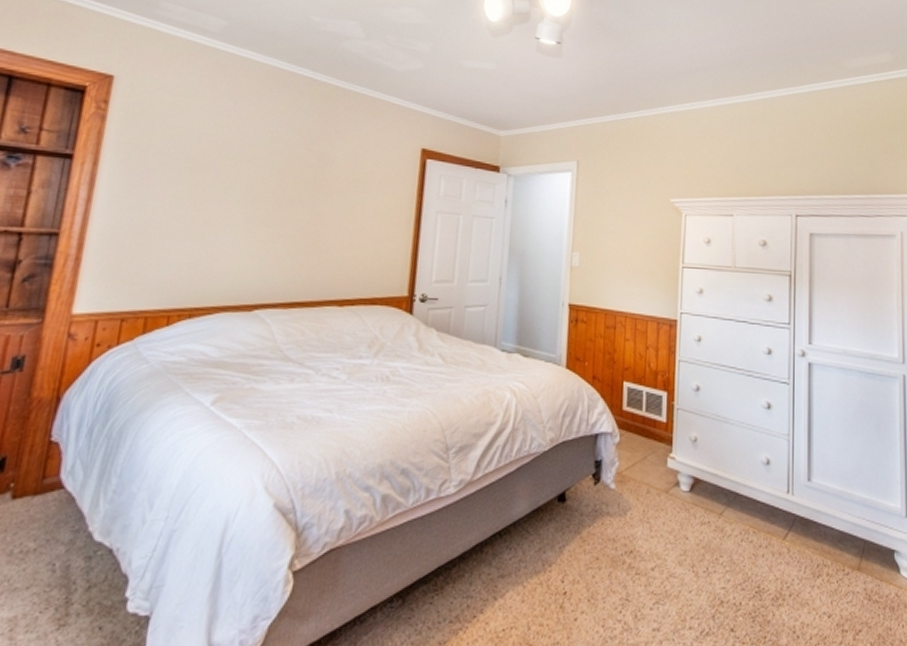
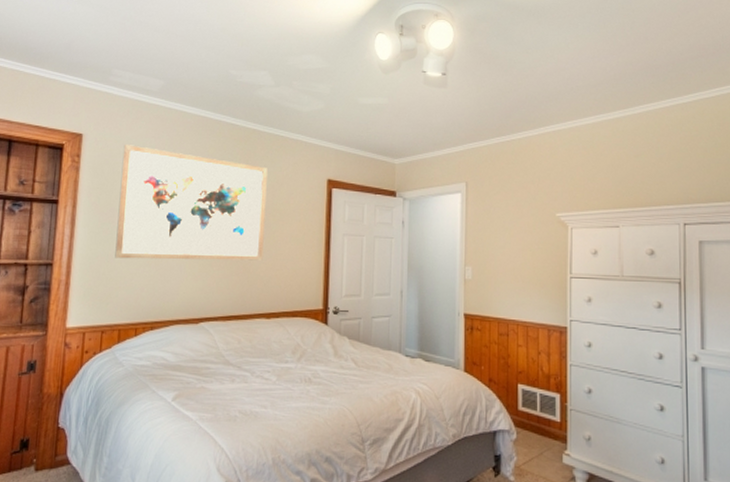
wall art: none [146,92,351,239] -> present [115,145,268,261]

